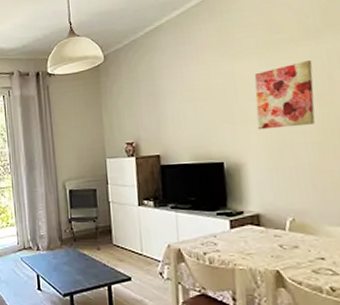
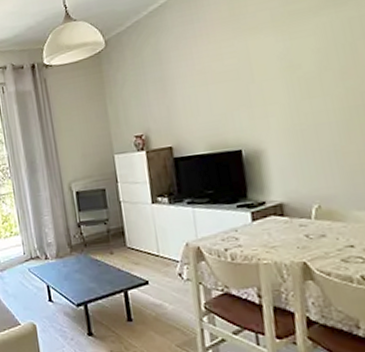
wall art: present [254,60,315,130] -> none [271,31,339,112]

